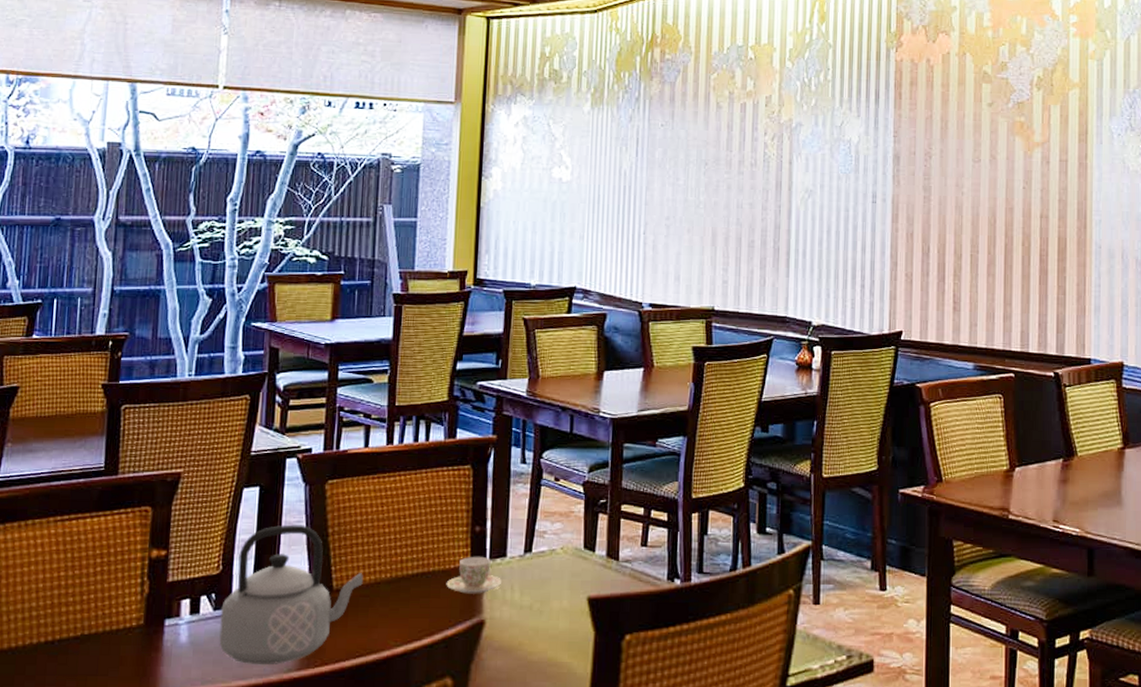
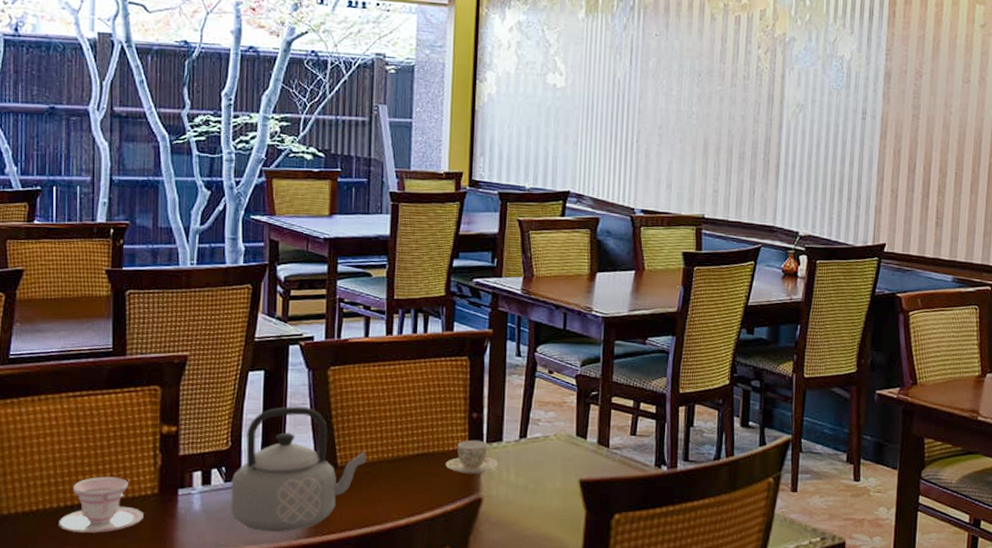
teacup: none [38,607,127,671] -> present [59,476,143,533]

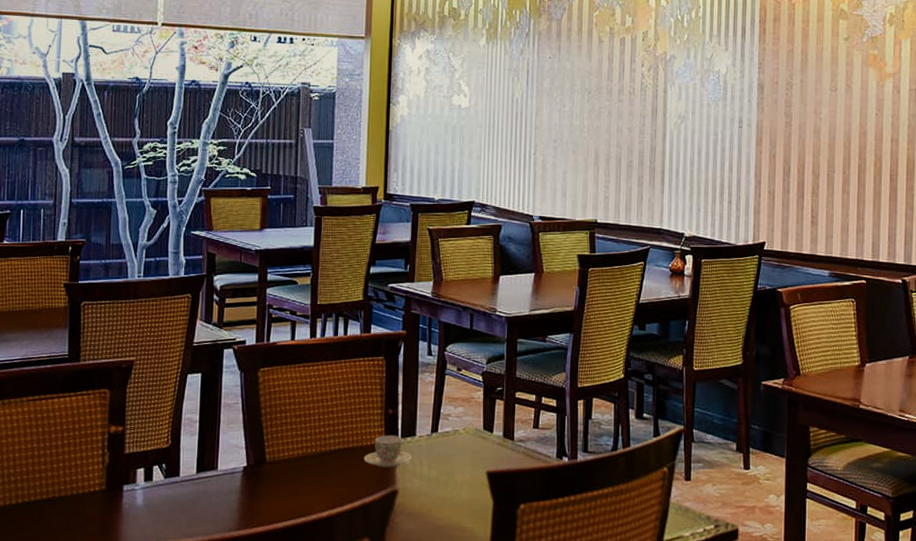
teacup: present [59,476,143,533] -> none [17,474,92,528]
teapot: present [231,406,366,533] -> none [170,406,292,526]

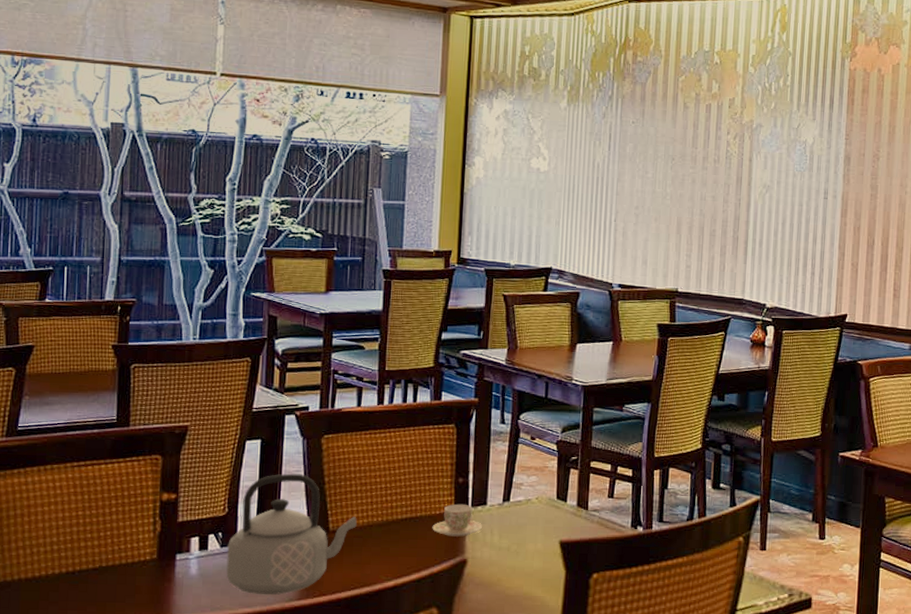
teapot: none [170,406,292,526] -> present [226,473,357,595]

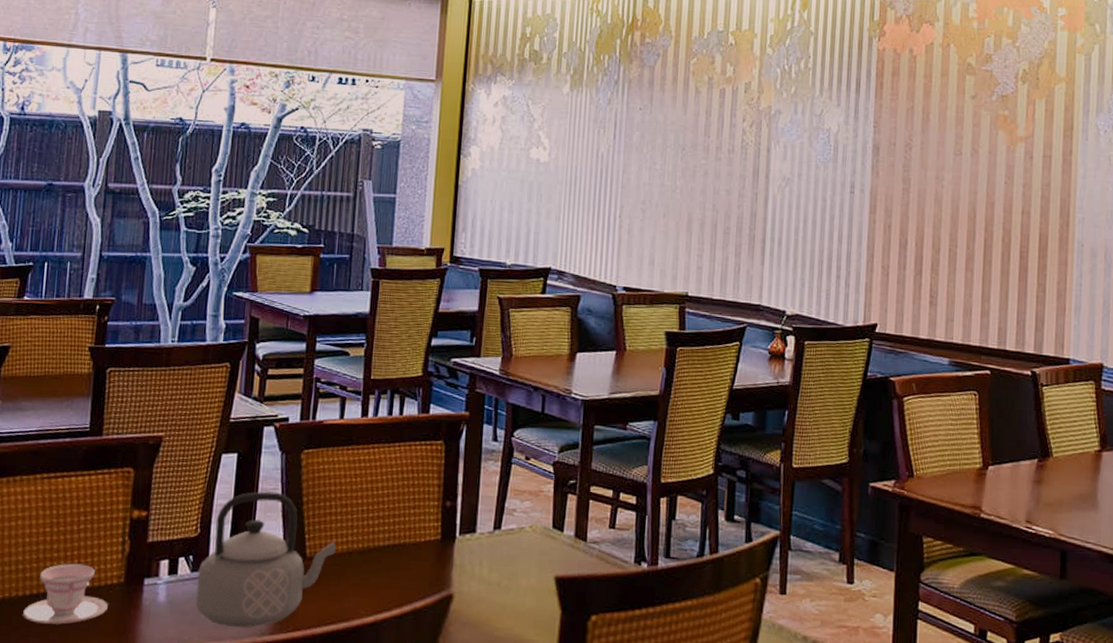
teacup: none [60,543,142,598] -> present [23,563,108,624]
teacup: present [432,504,483,537] -> none [416,530,472,568]

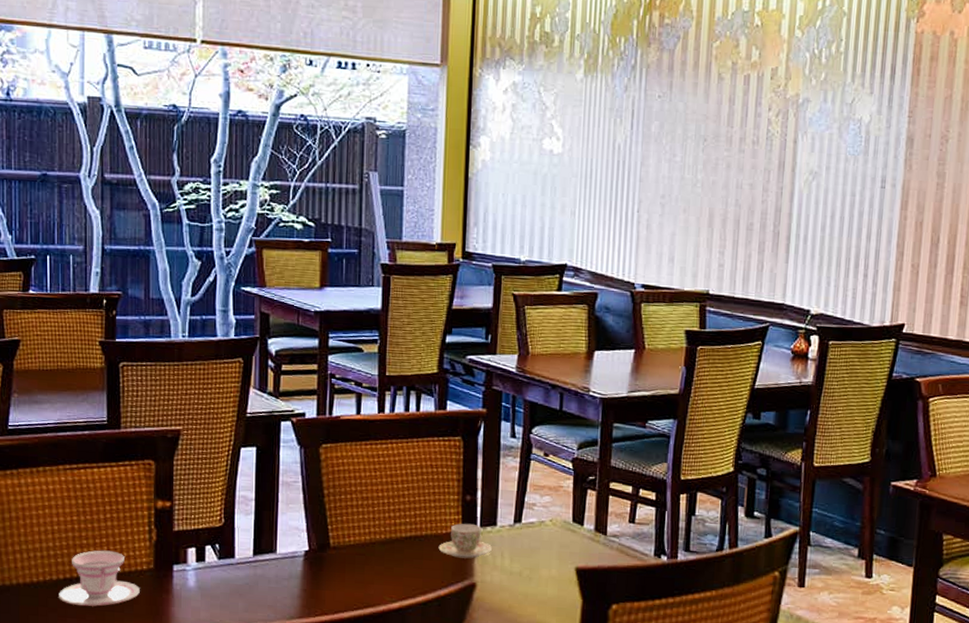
teapot: present [195,491,336,628] -> none [225,484,359,612]
teacup: none [416,530,472,568] -> present [438,523,493,559]

